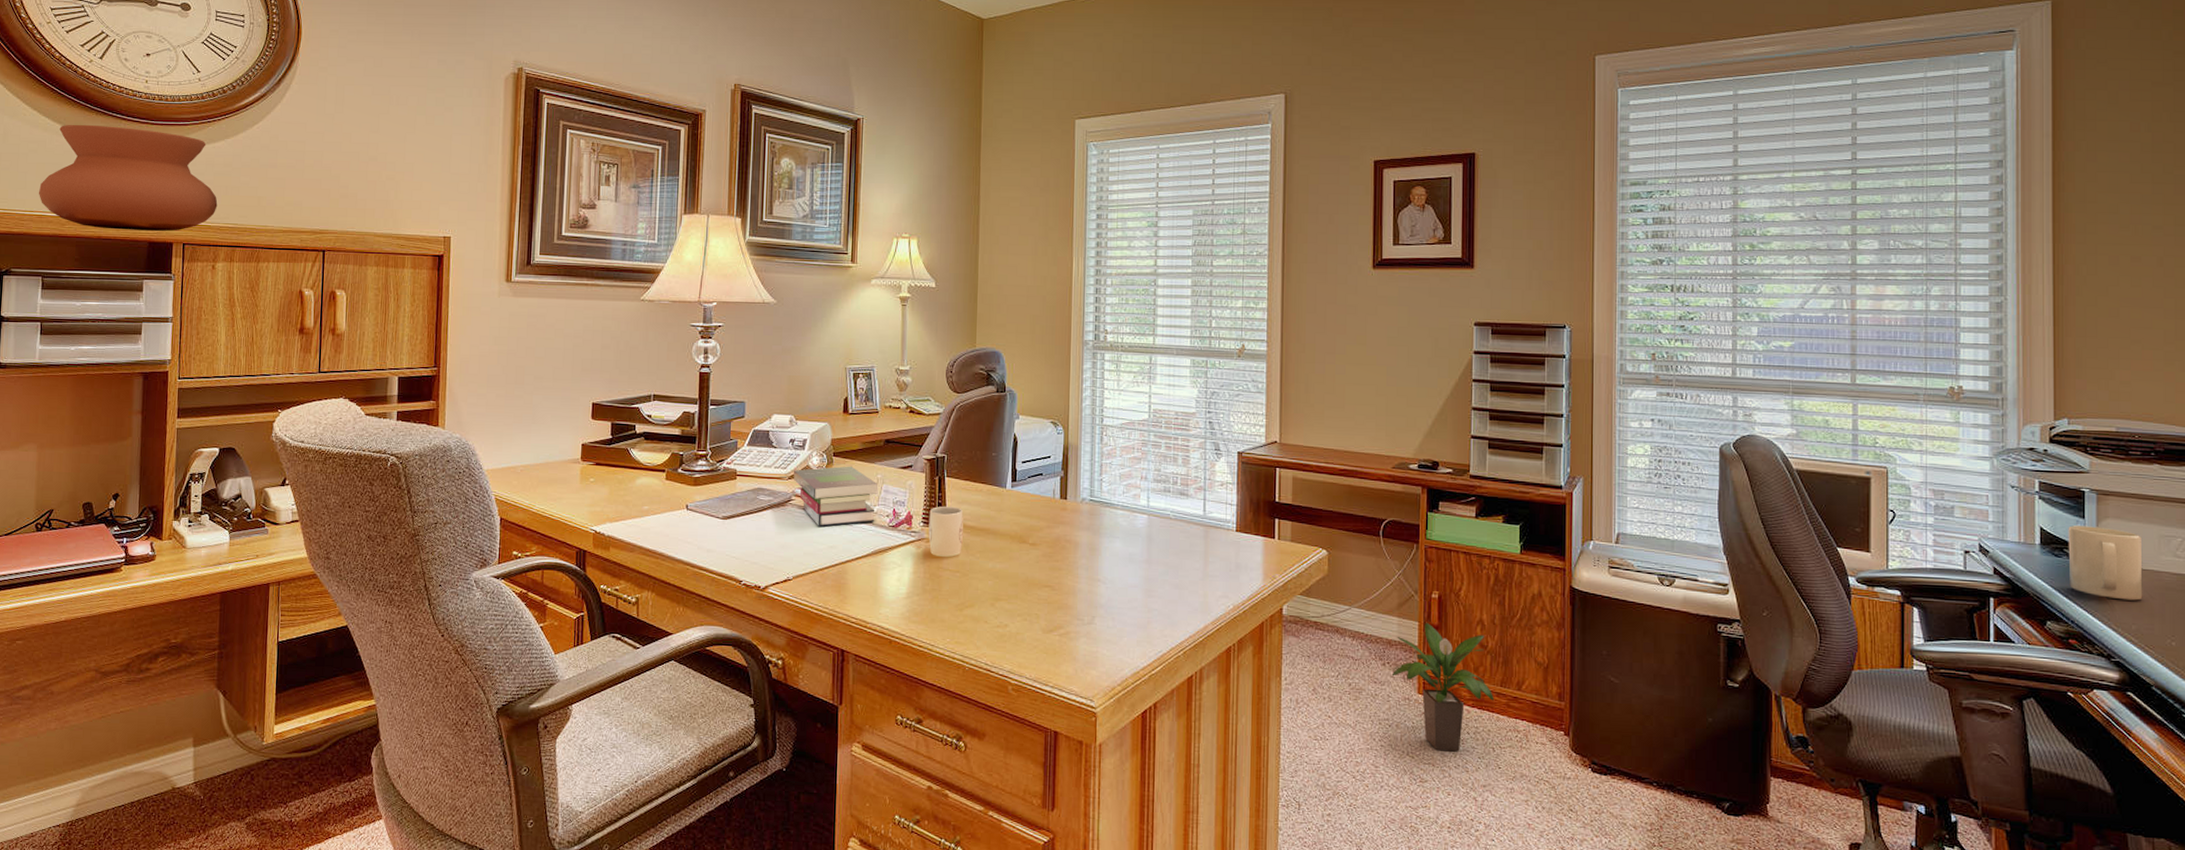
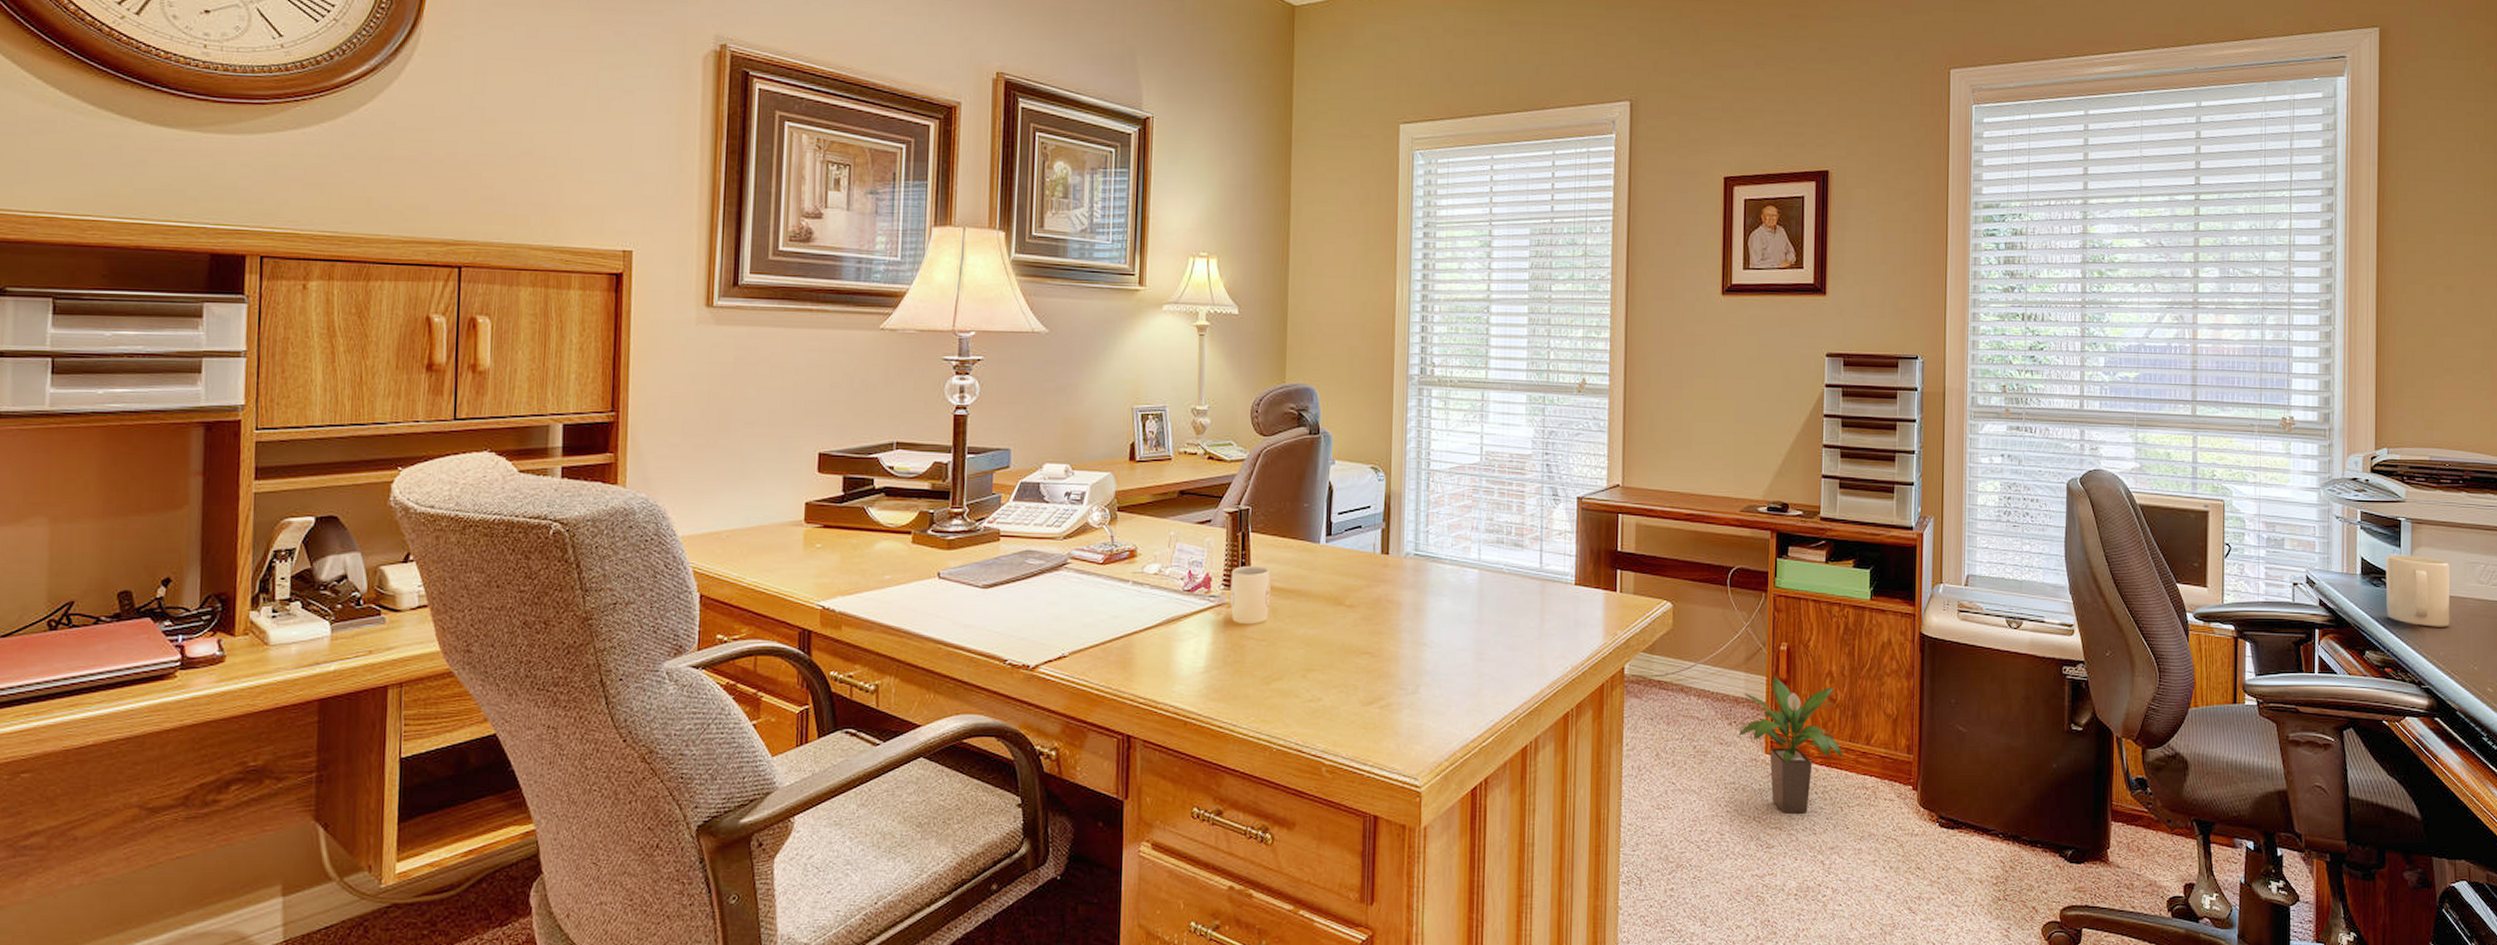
vase: present [39,124,218,232] -> none [47,99,310,241]
books: present [793,466,879,527] -> none [1068,522,1171,593]

